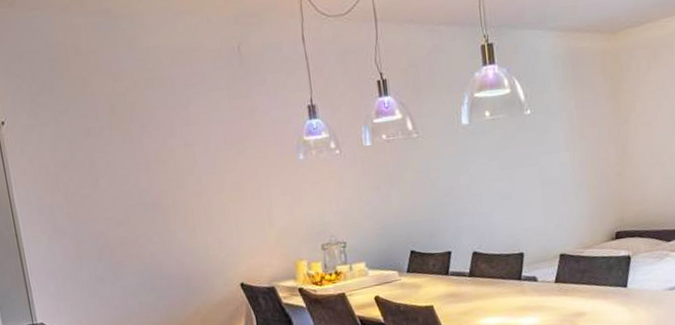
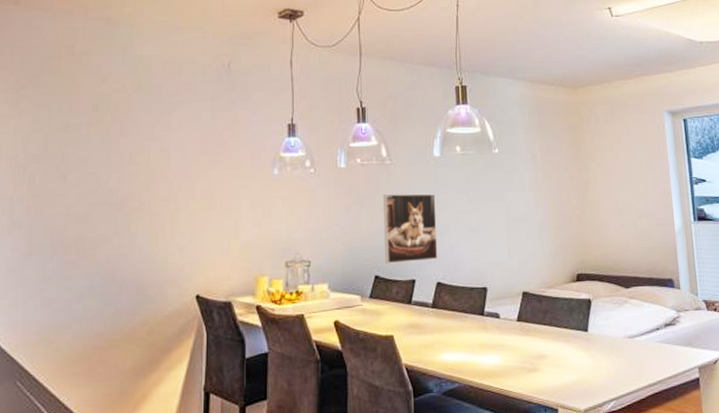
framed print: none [411,164,473,239] -> present [382,193,438,264]

